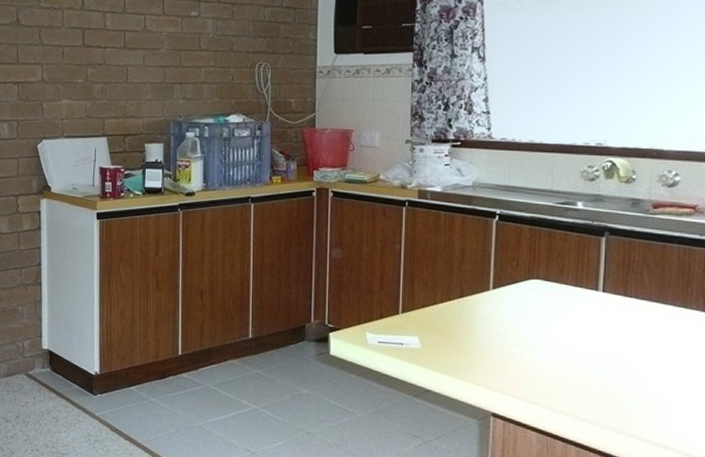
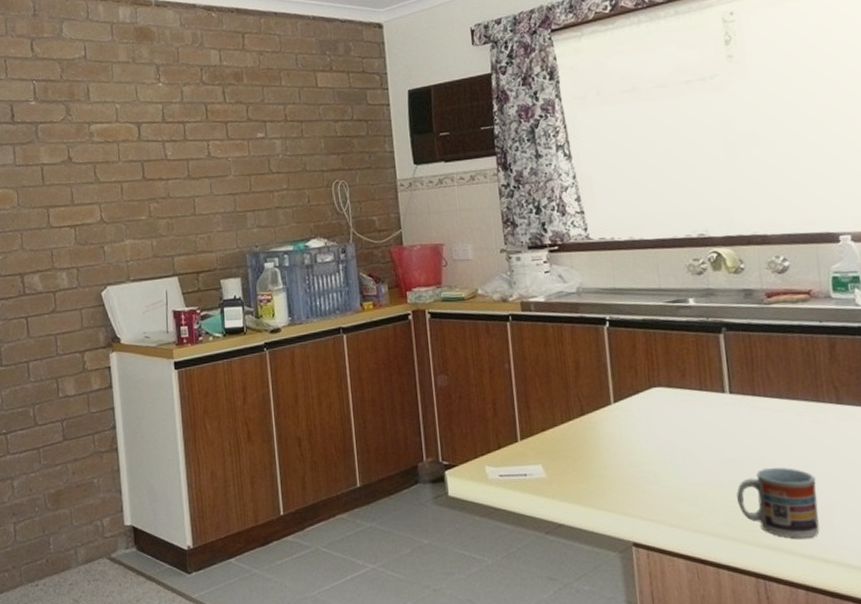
cup: none [594,362,671,427] -> present [736,468,820,538]

